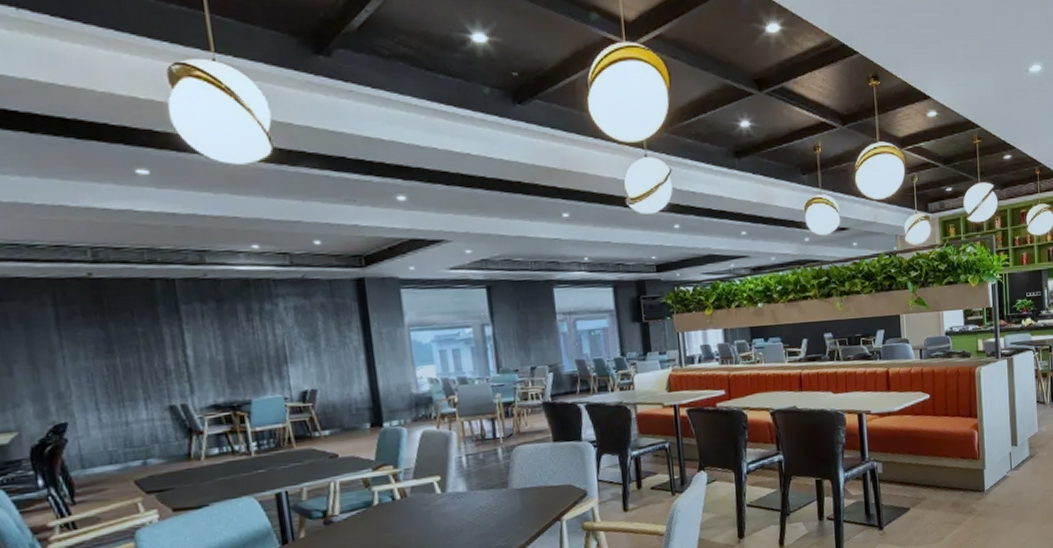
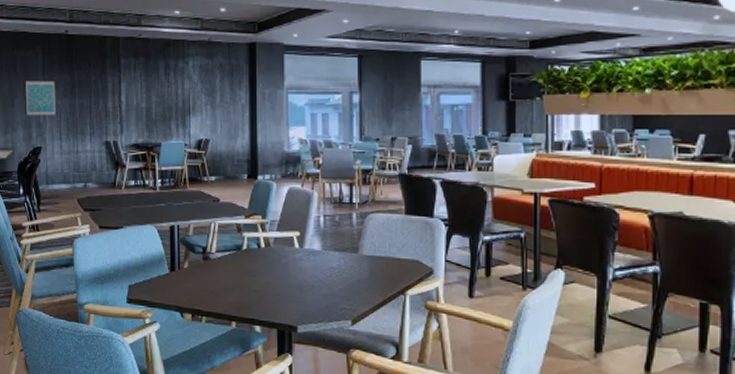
wall art: none [29,337,86,386] -> present [26,80,56,116]

